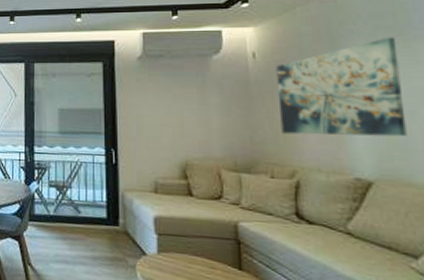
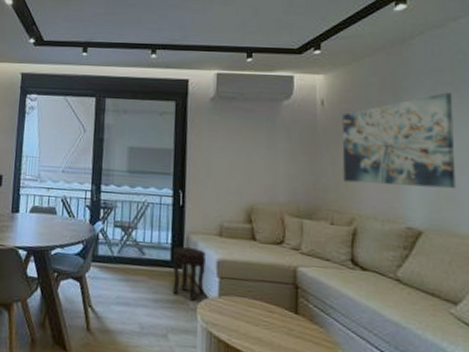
side table: none [109,204,142,258] -> present [172,246,206,301]

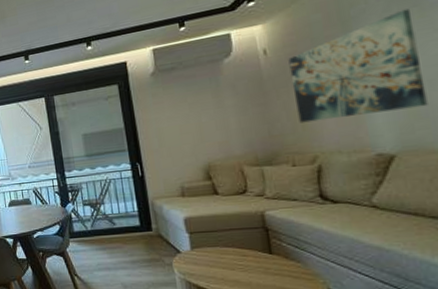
side table: present [172,246,206,301] -> none [140,211,177,257]

